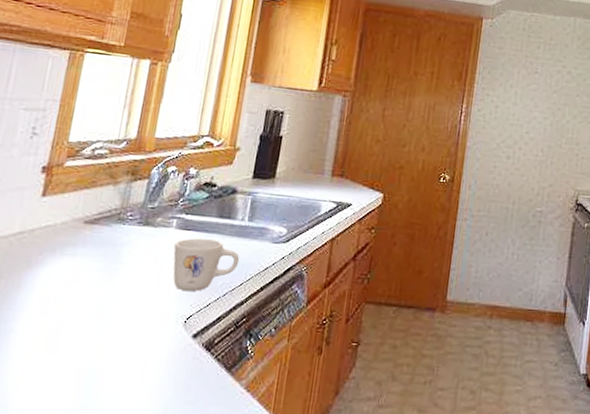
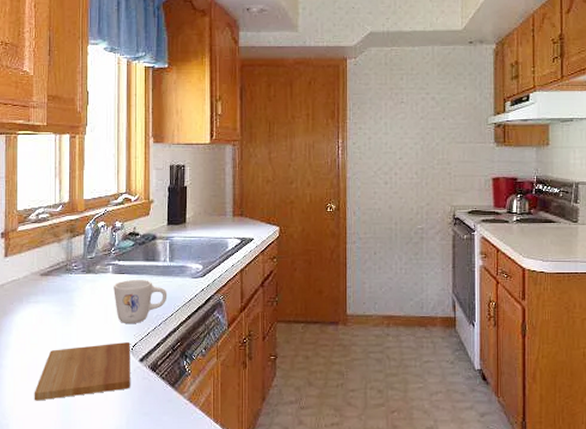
cutting board: none [48,312,184,378] -> present [34,342,130,401]

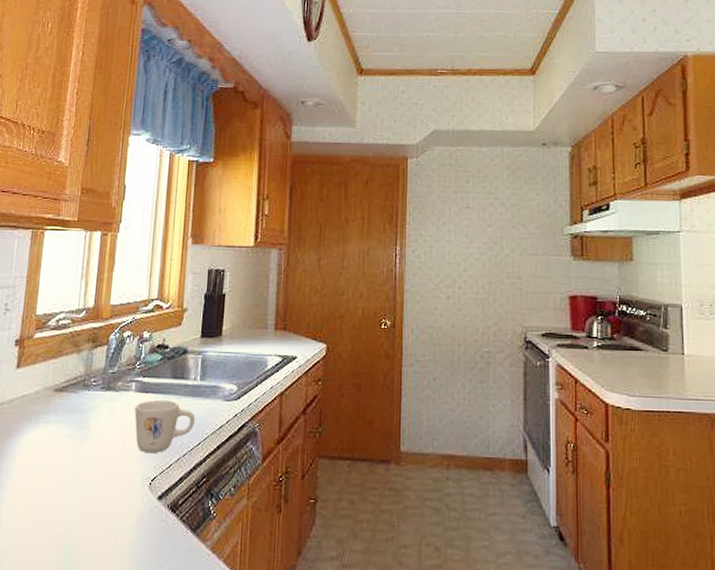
cutting board: present [34,342,130,401] -> none [32,475,149,543]

